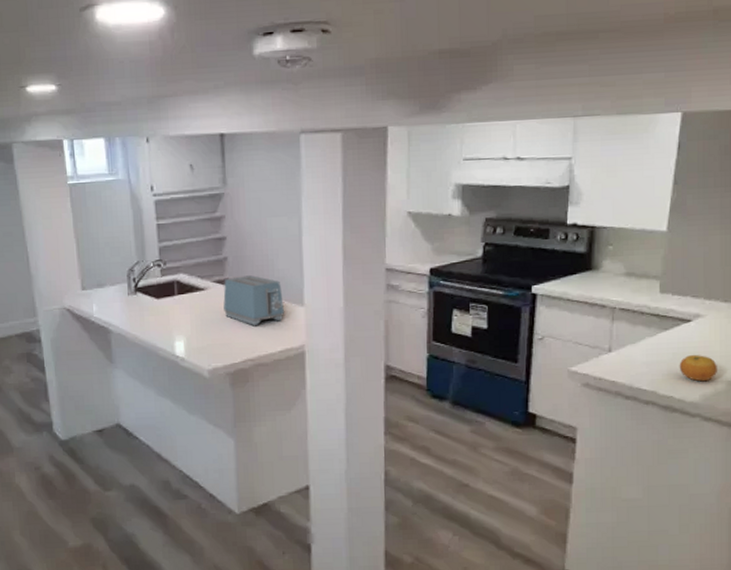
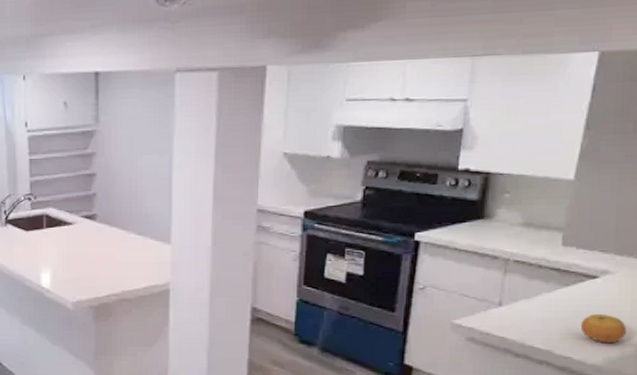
toaster: present [223,275,284,326] -> none [90,212,150,262]

